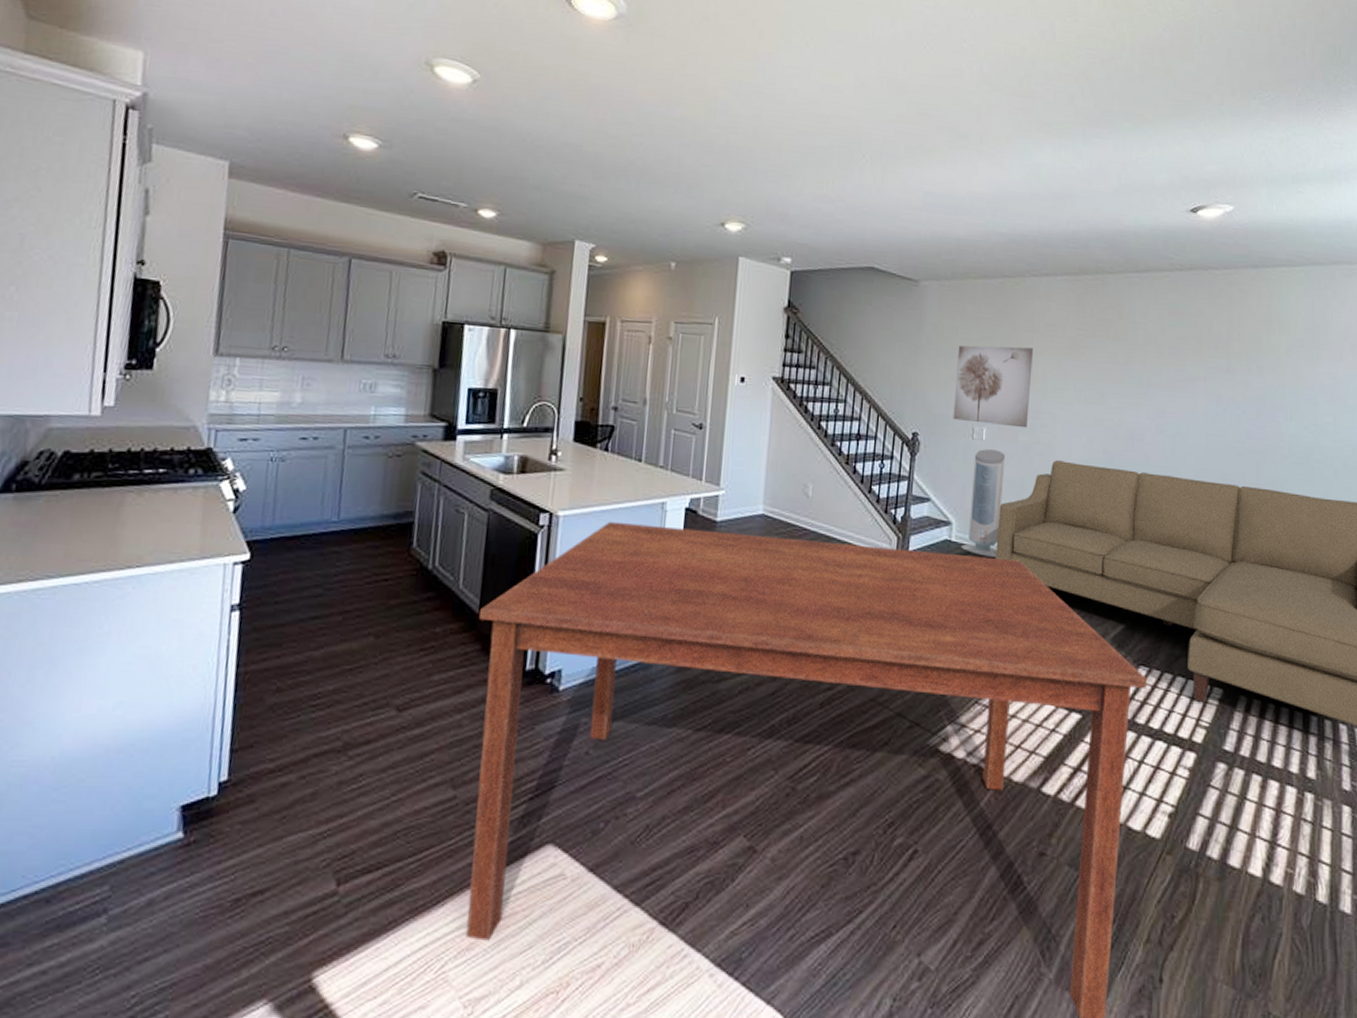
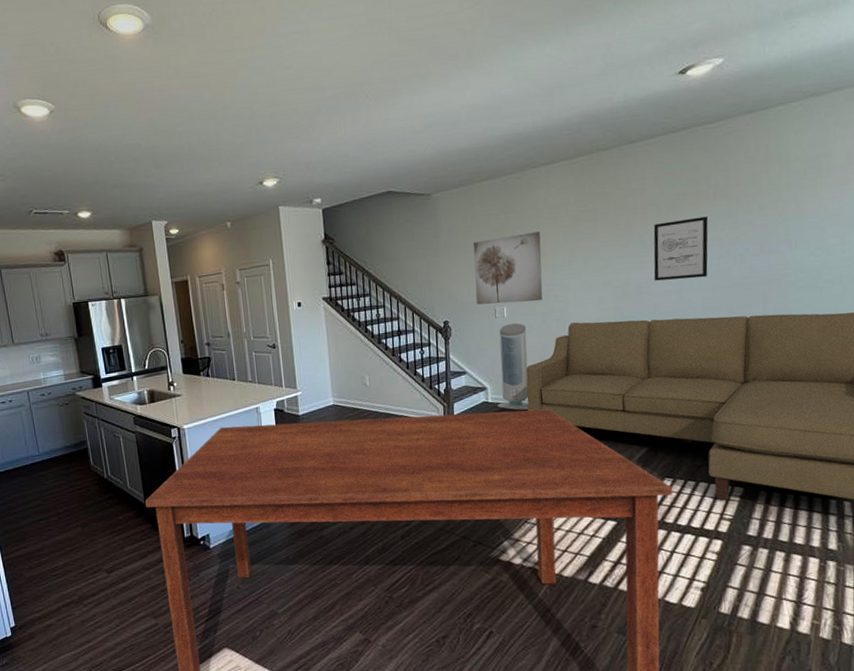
wall art: none [1148,364,1207,434] -> present [653,216,708,281]

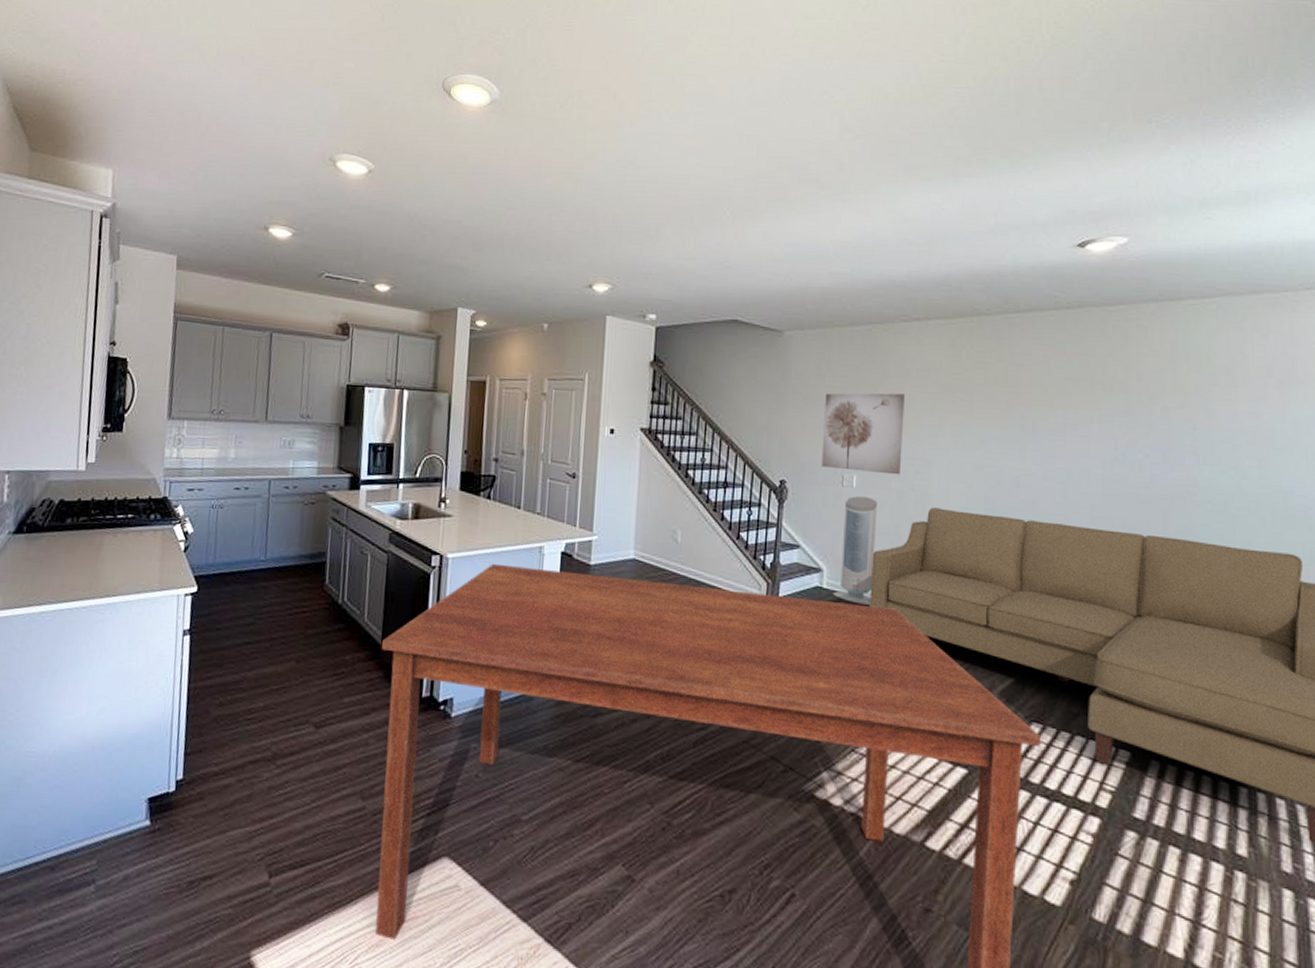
wall art: present [653,216,708,281] -> none [1034,407,1102,480]

